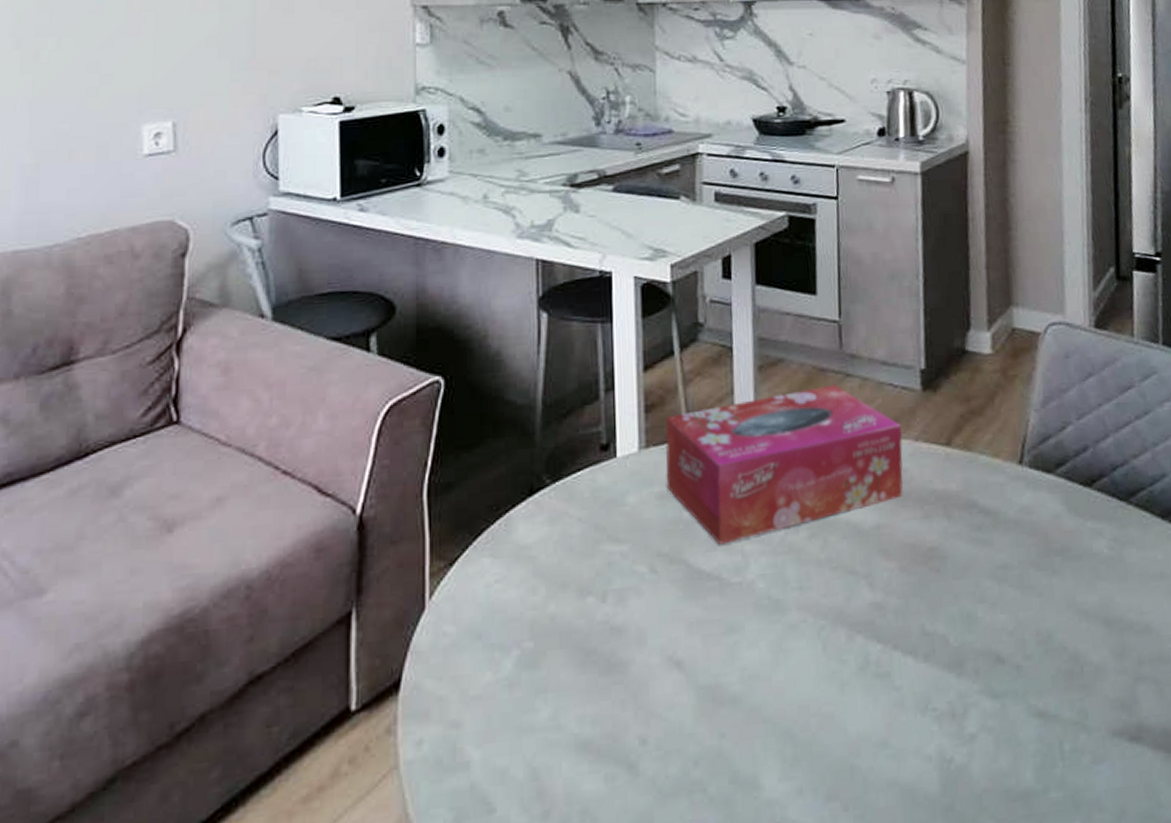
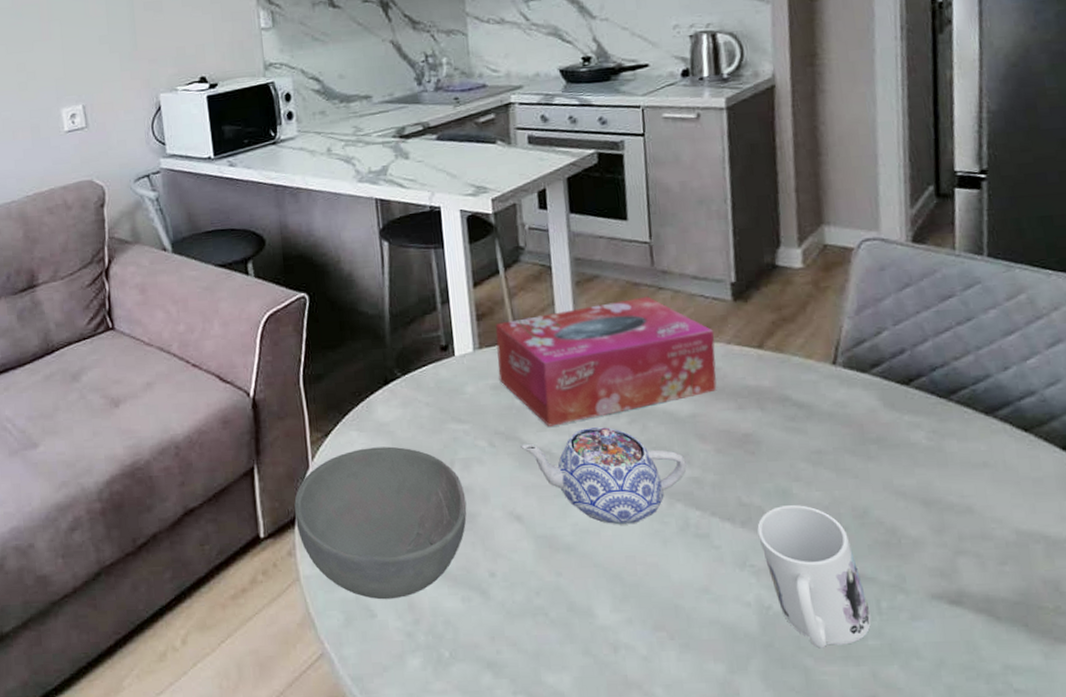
bowl: none [399,576,618,788] -> present [294,446,467,600]
teapot: none [686,543,869,667] -> present [521,427,687,525]
mug: none [940,631,1055,808] -> present [757,505,872,649]

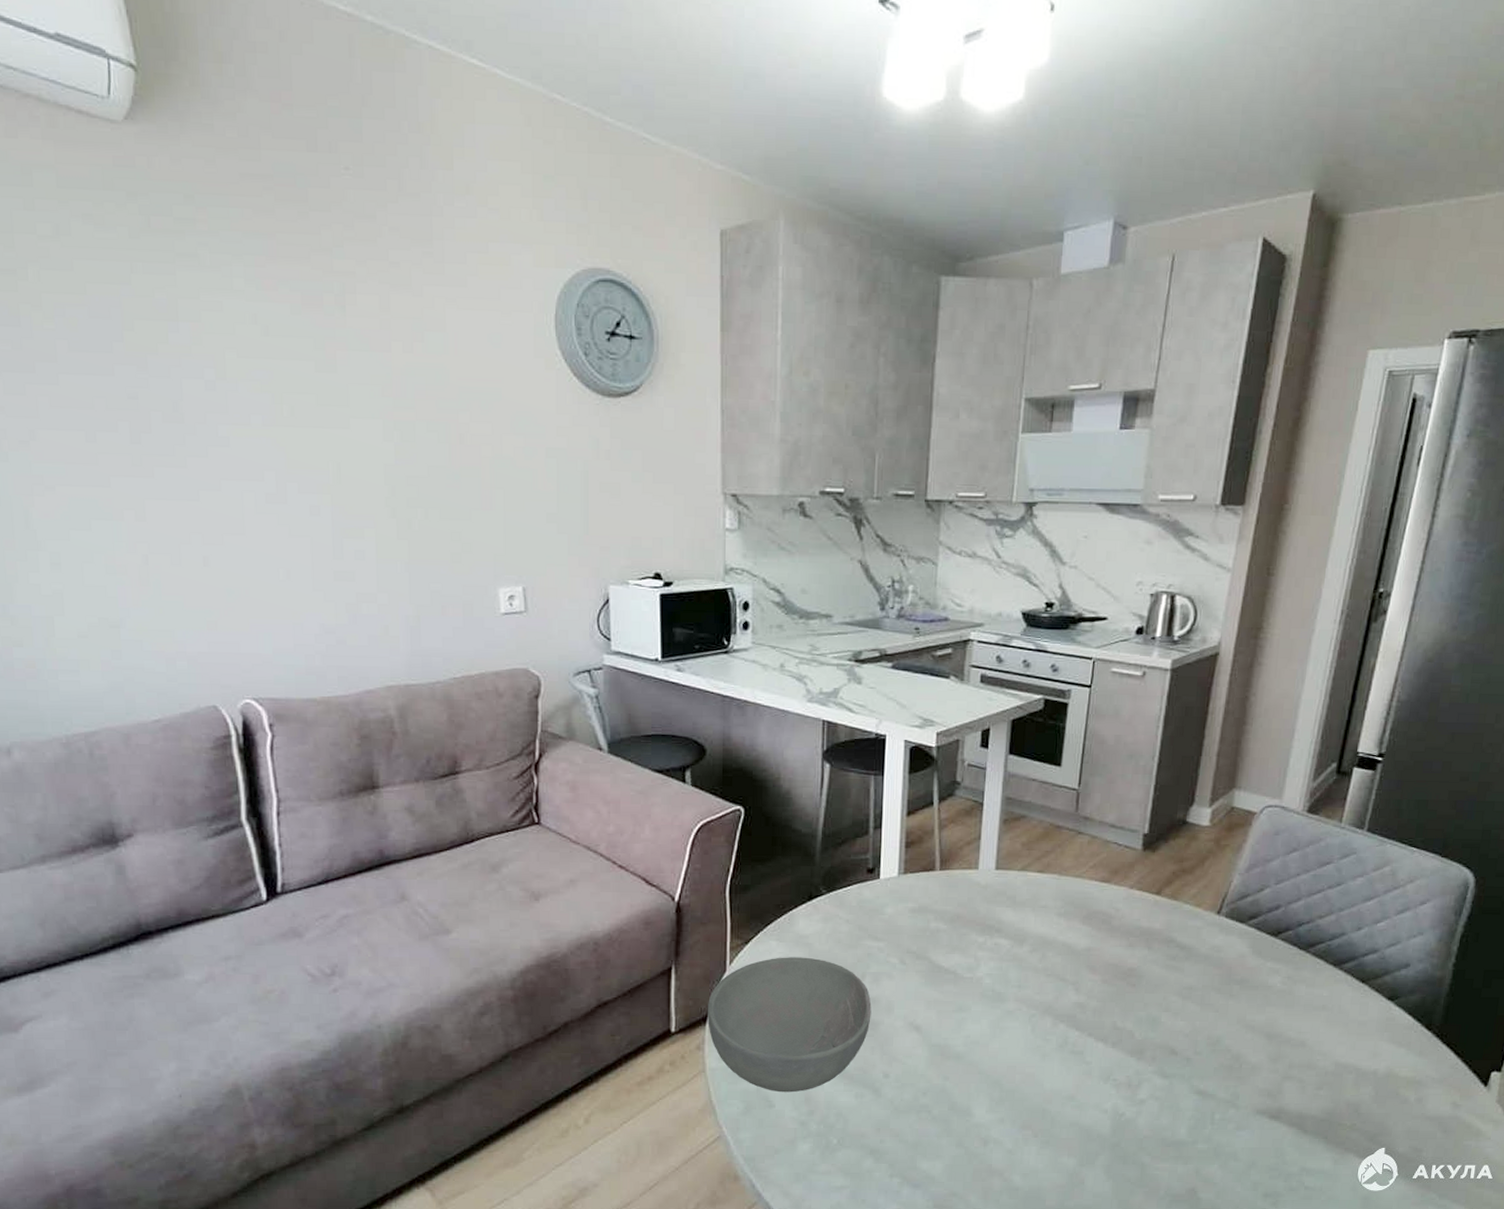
tissue box: present [495,296,717,427] -> none [918,839,1121,950]
teapot: present [521,427,687,525] -> none [929,953,1075,1040]
mug: present [757,505,872,649] -> none [1125,1031,1205,1149]

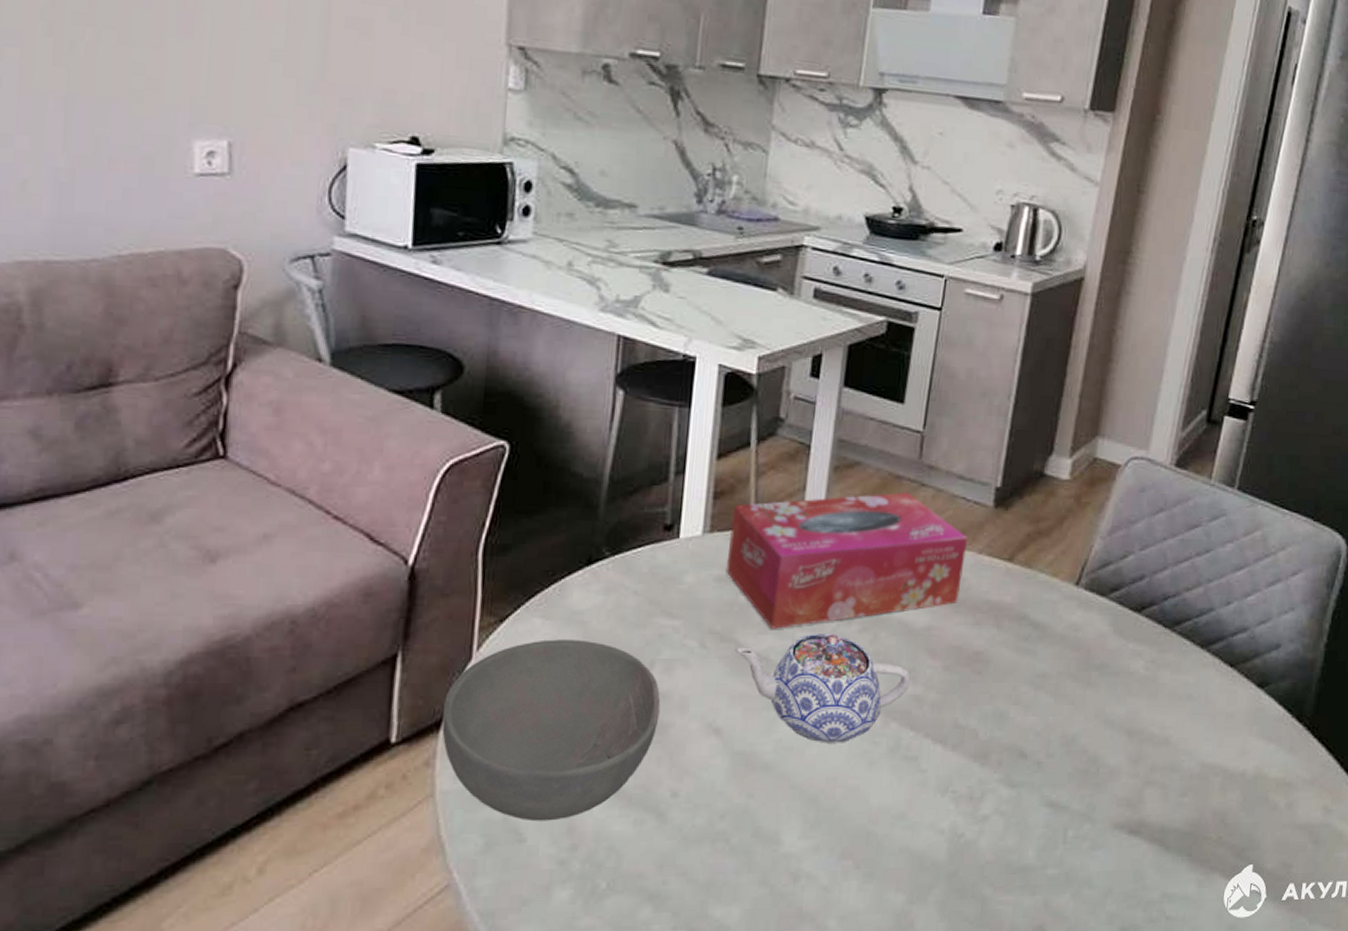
tissue box: none [918,839,1121,950] -> present [726,492,968,629]
teapot: none [929,953,1075,1040] -> present [735,634,911,743]

